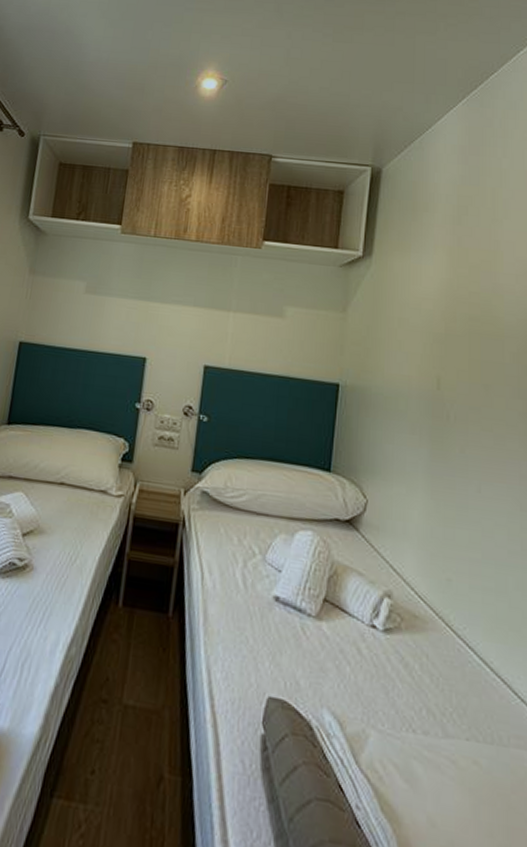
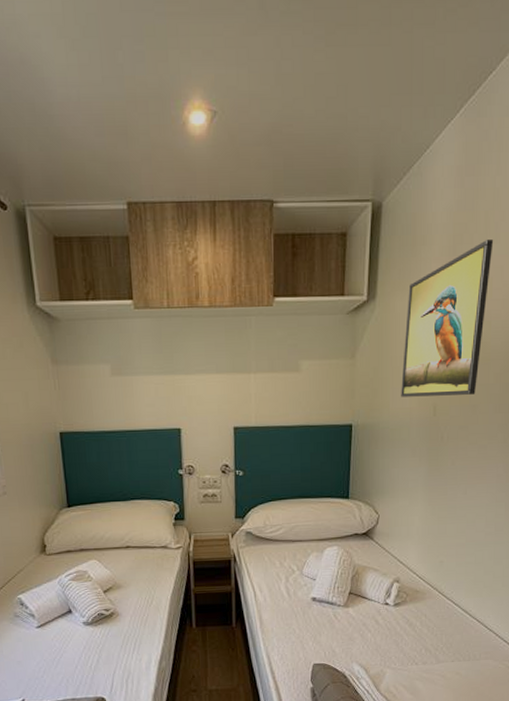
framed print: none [398,213,503,372] -> present [401,238,494,397]

